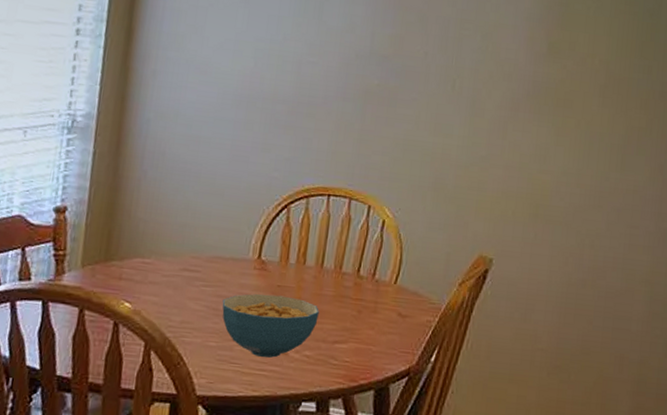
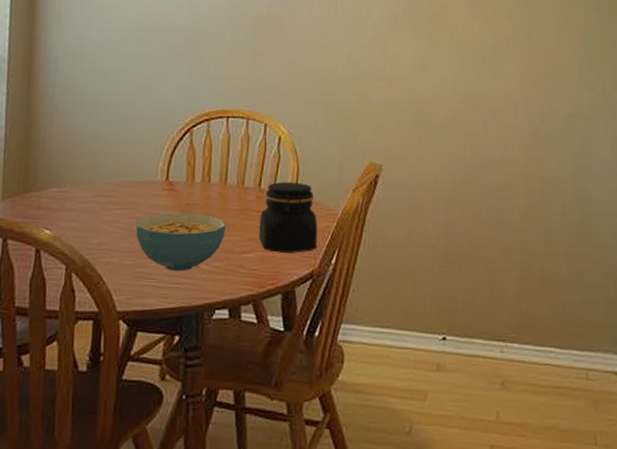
jar: none [353,269,419,348] -> present [258,181,318,253]

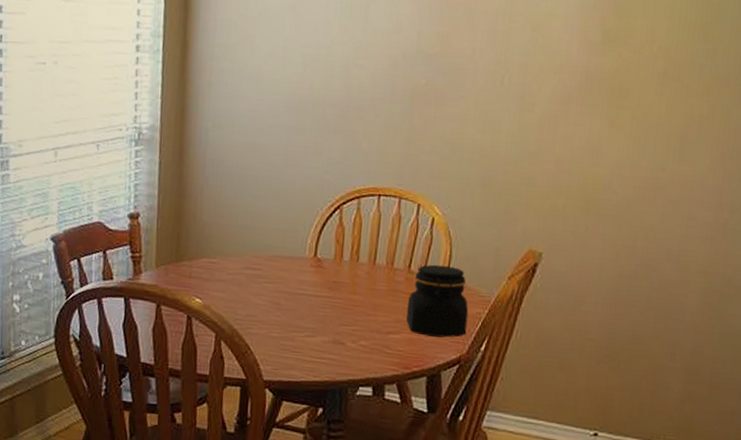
cereal bowl: present [135,212,226,271] -> none [282,289,373,347]

